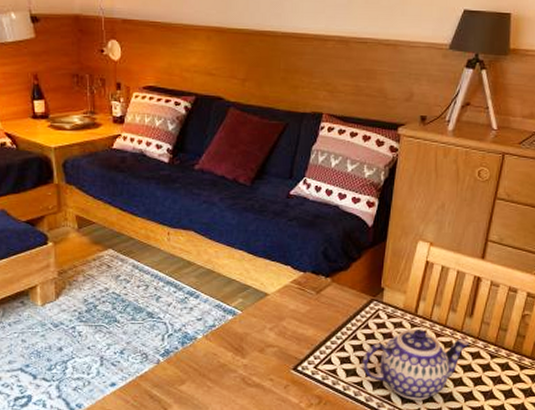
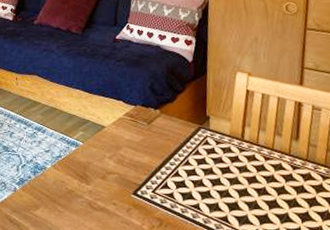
teapot: present [362,328,470,400] -> none [196,153,299,221]

